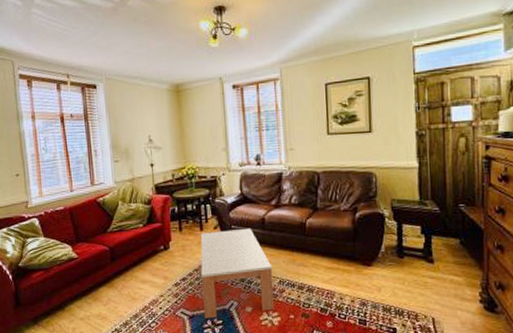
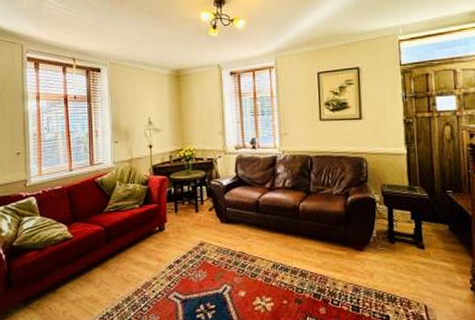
coffee table: present [200,228,274,319] -> none [195,210,267,303]

